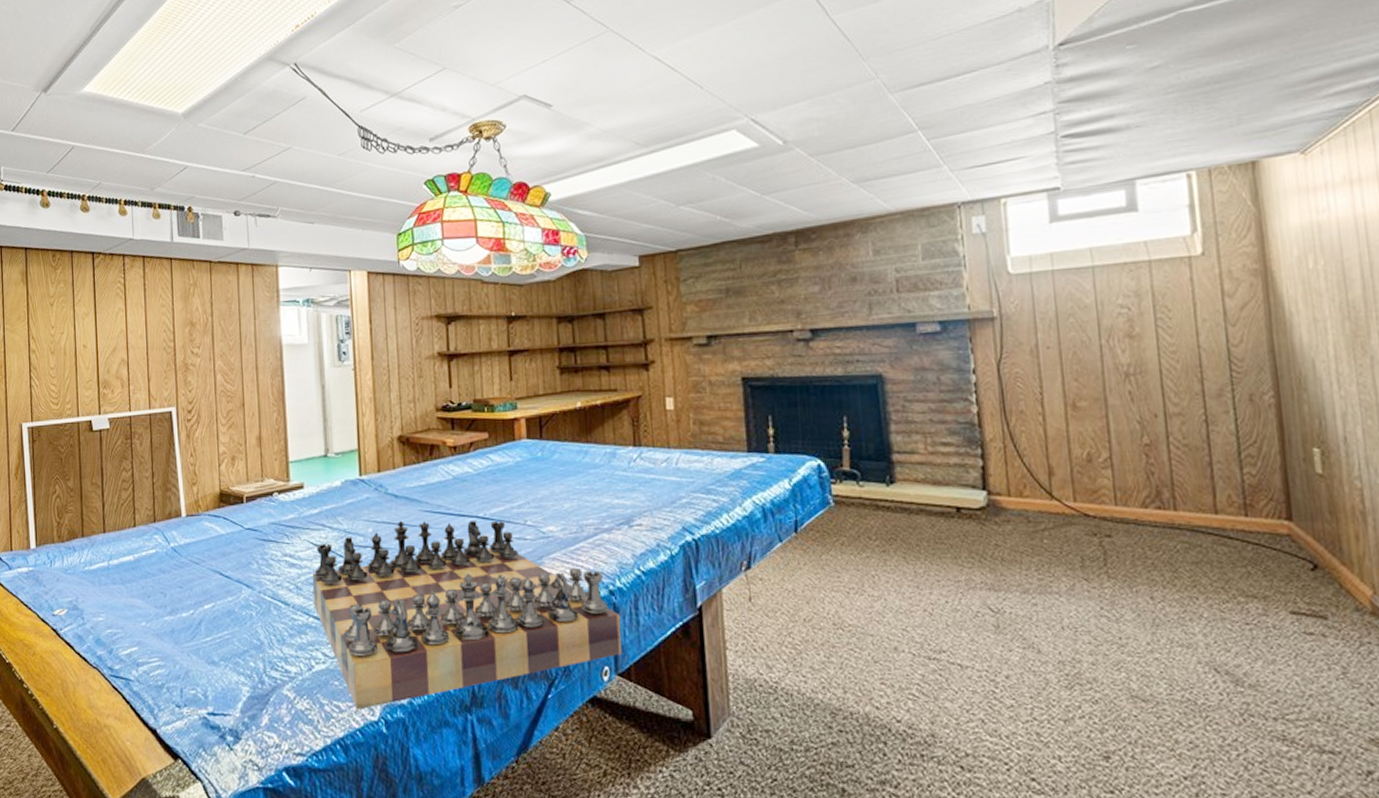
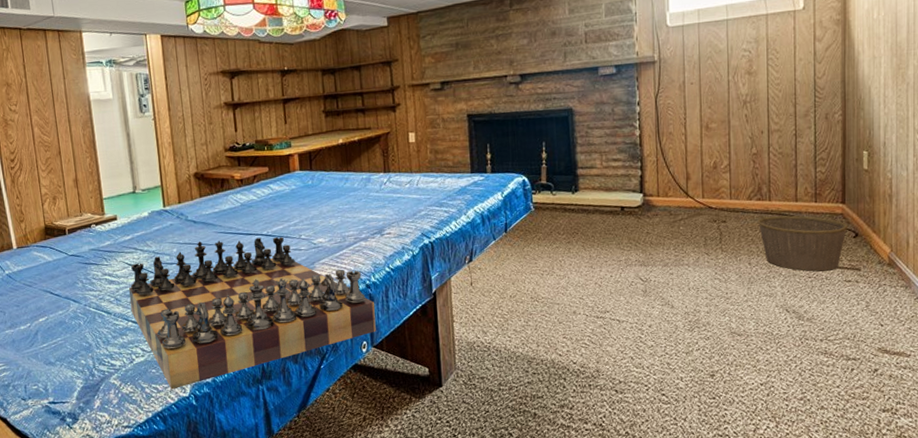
basket: none [1158,530,1301,616] -> present [757,215,848,272]

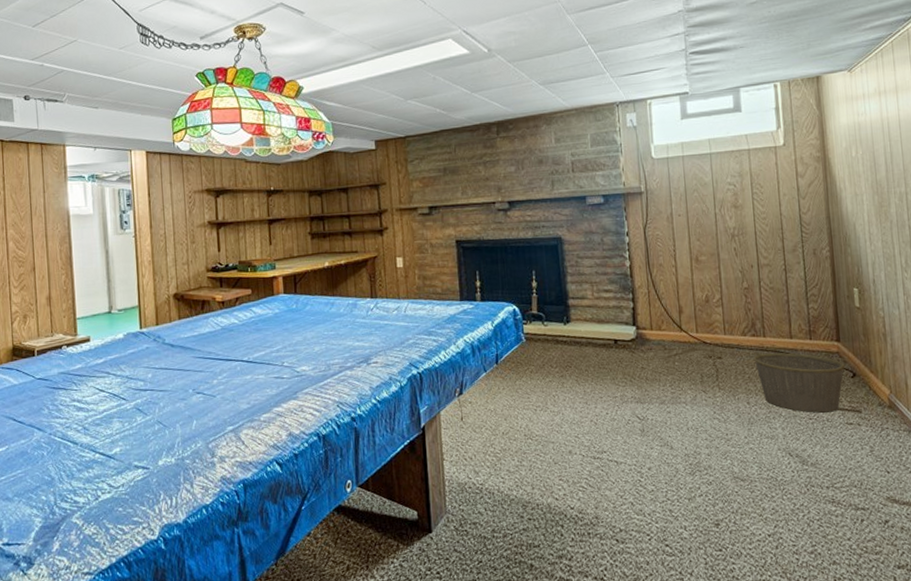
chess set: present [128,237,376,390] -> none [98,364,362,531]

